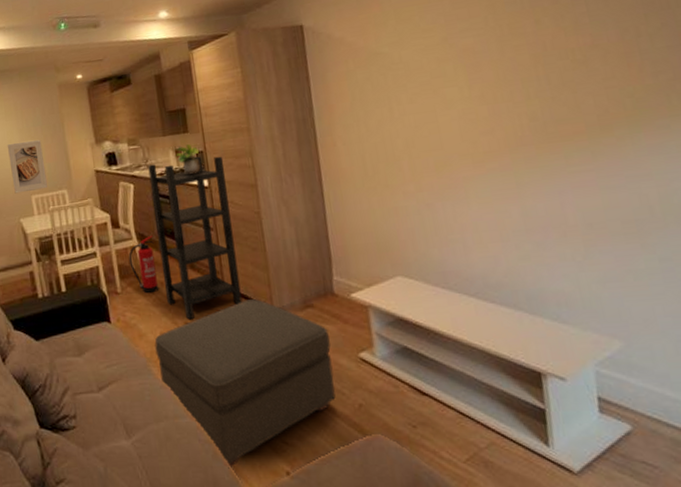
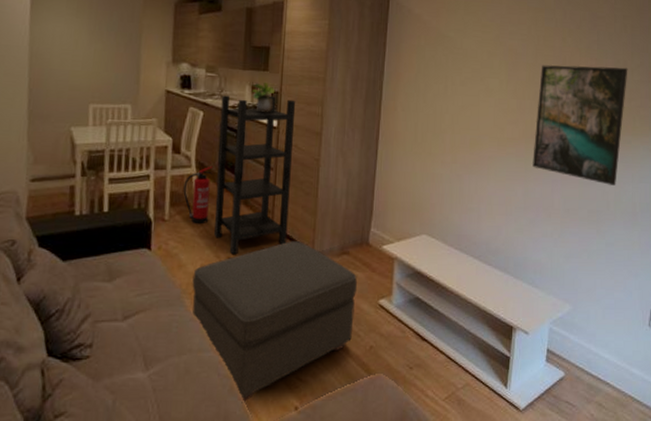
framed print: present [7,140,47,194] -> none [70,44,113,100]
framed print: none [512,35,659,186] -> present [532,64,628,185]

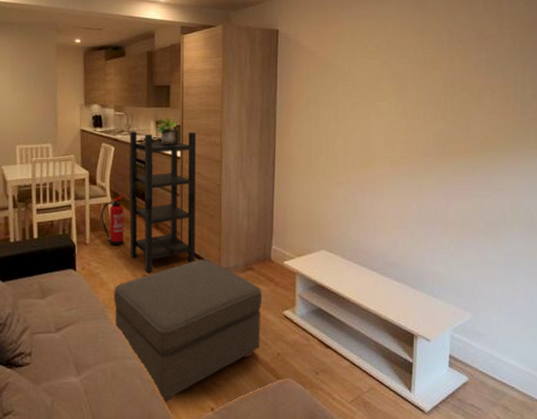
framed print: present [532,64,628,185] -> none [425,83,519,198]

